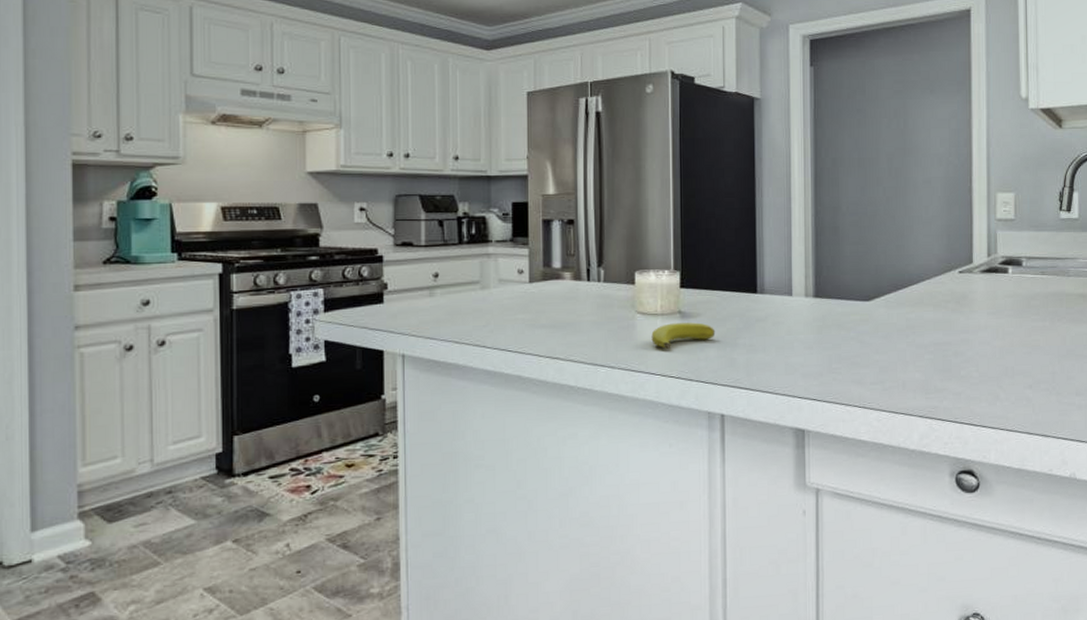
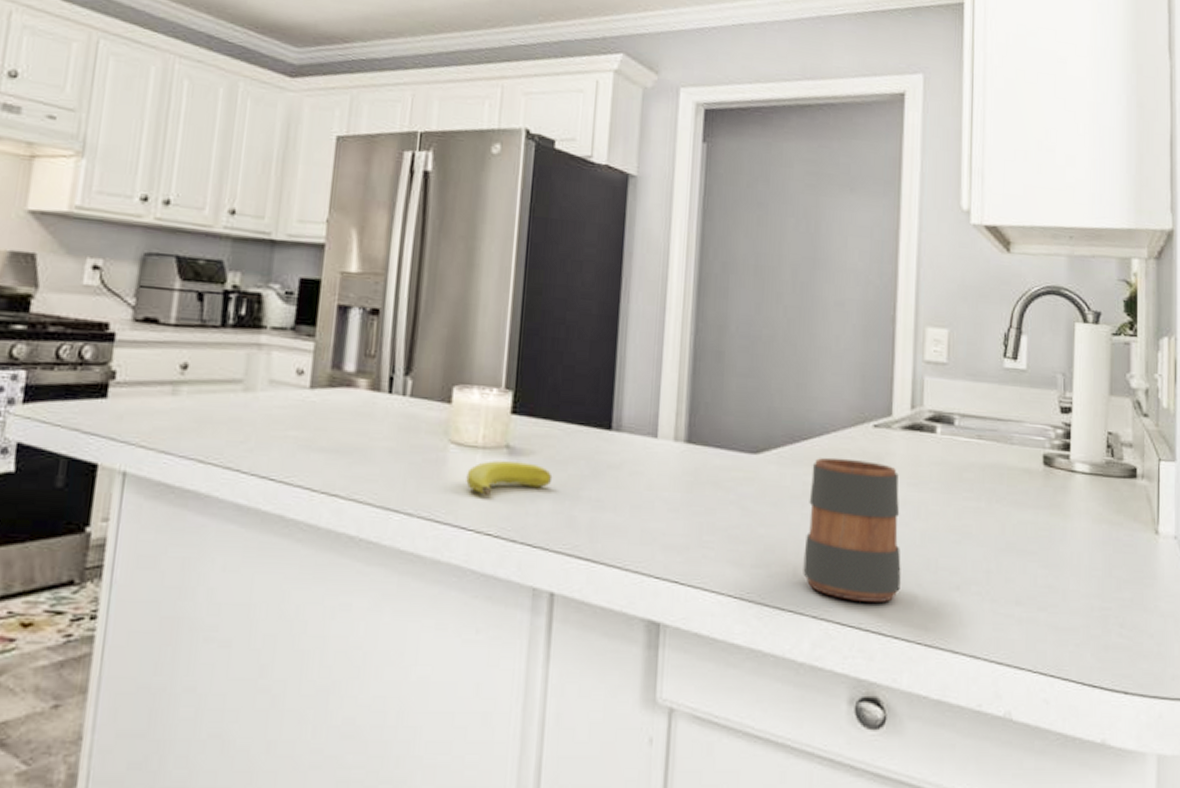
mug: none [910,298,986,403] -> present [803,457,901,602]

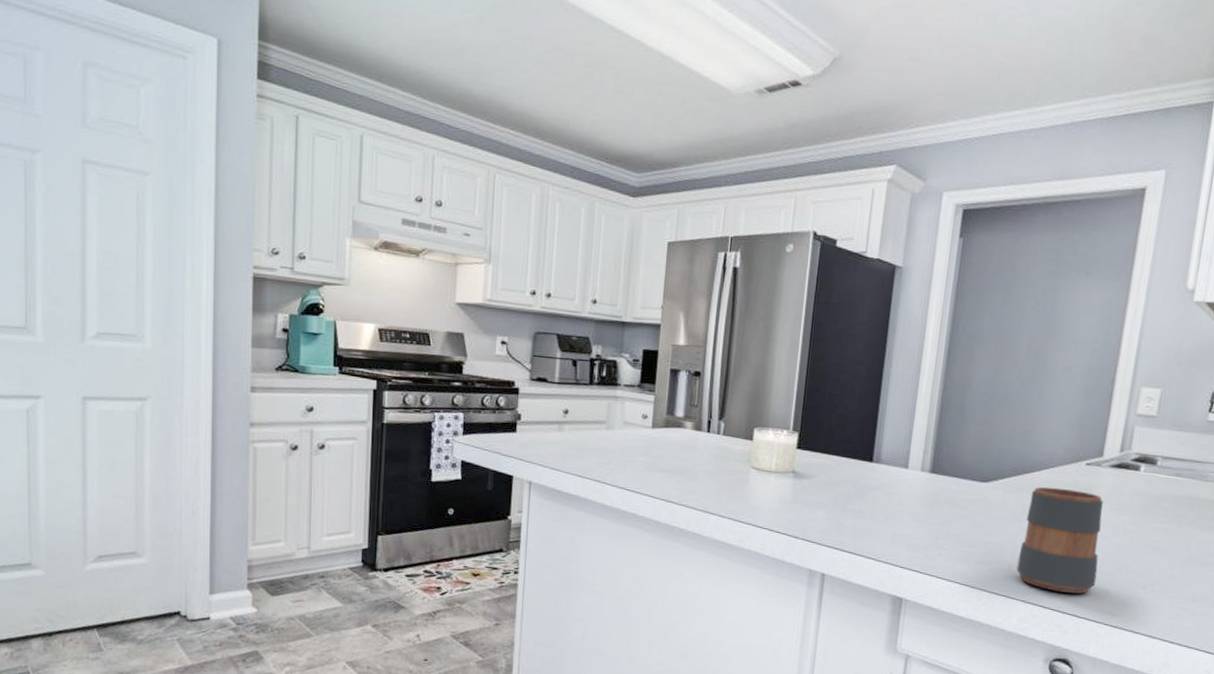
banana: present [466,461,553,495] -> none [763,481,827,505]

